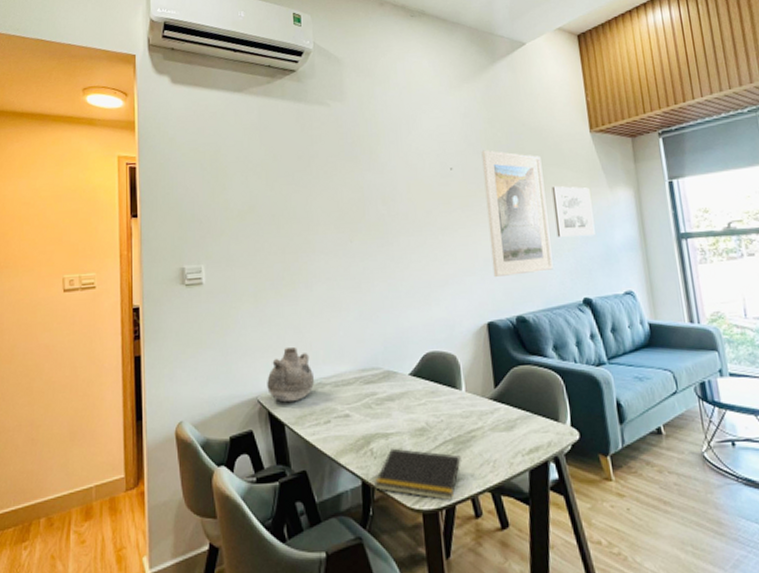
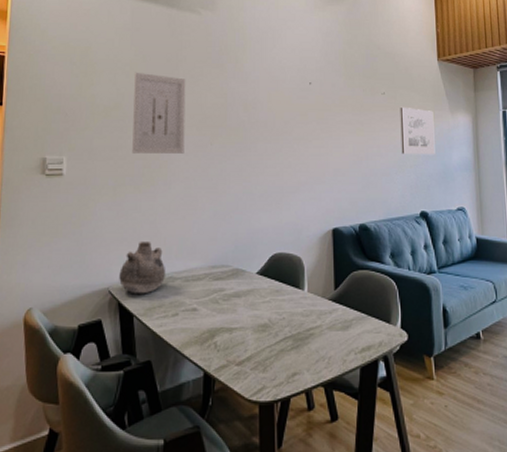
wall art: none [267,172,324,257] -> present [132,72,186,154]
notepad: present [375,448,461,501] -> none [216,342,299,394]
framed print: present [481,150,553,277] -> none [339,68,396,186]

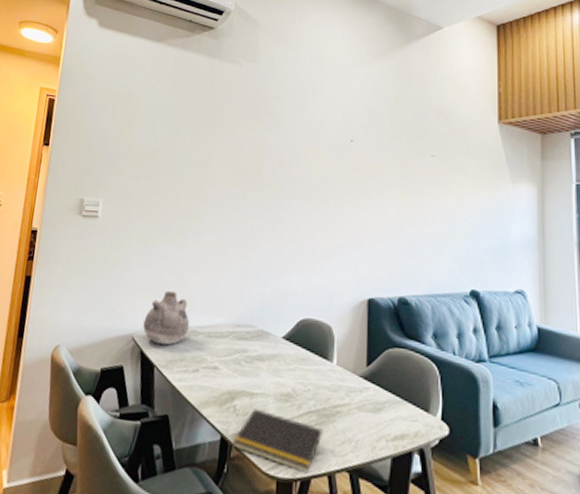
wall art: present [132,72,186,154] -> none [165,120,223,205]
notepad: none [216,342,299,394] -> present [233,408,323,474]
wall art: present [400,108,435,154] -> none [451,173,491,227]

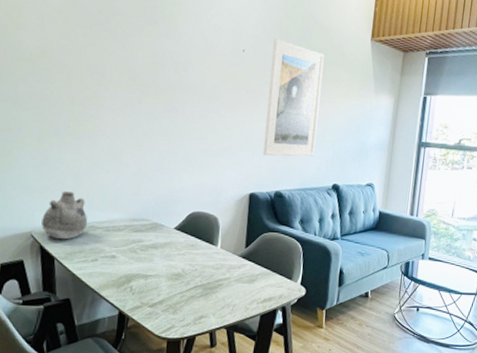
notepad: present [233,408,323,474] -> none [129,287,207,333]
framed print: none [380,127,444,257] -> present [263,38,325,157]

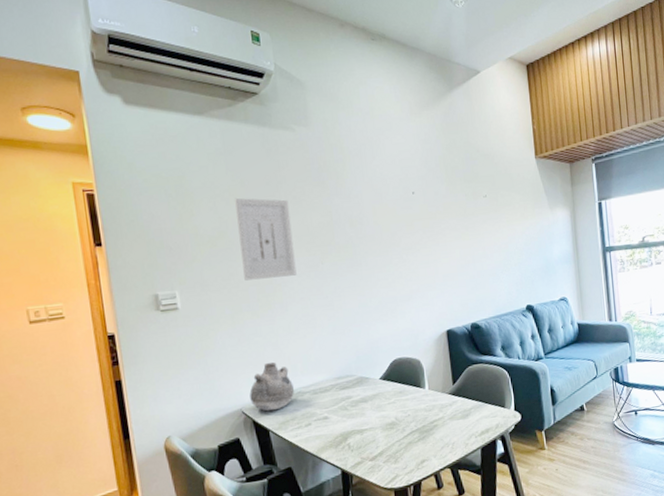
wall art: none [58,20,118,110] -> present [235,197,297,281]
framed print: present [263,38,325,157] -> none [440,175,502,290]

